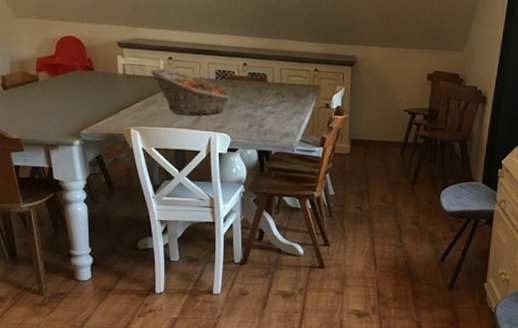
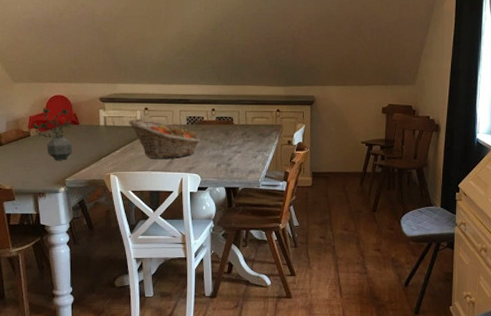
potted plant: none [41,48,87,110] -> present [33,106,72,160]

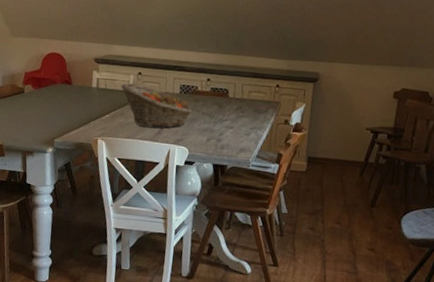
potted plant: present [33,106,72,160] -> none [27,63,65,120]

